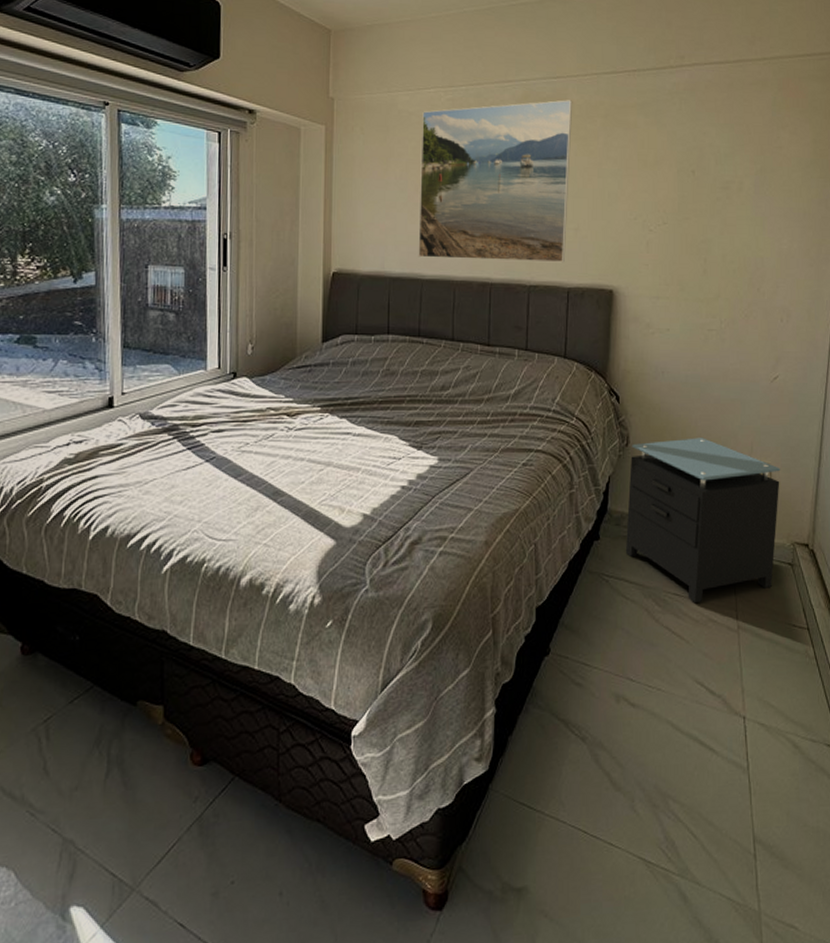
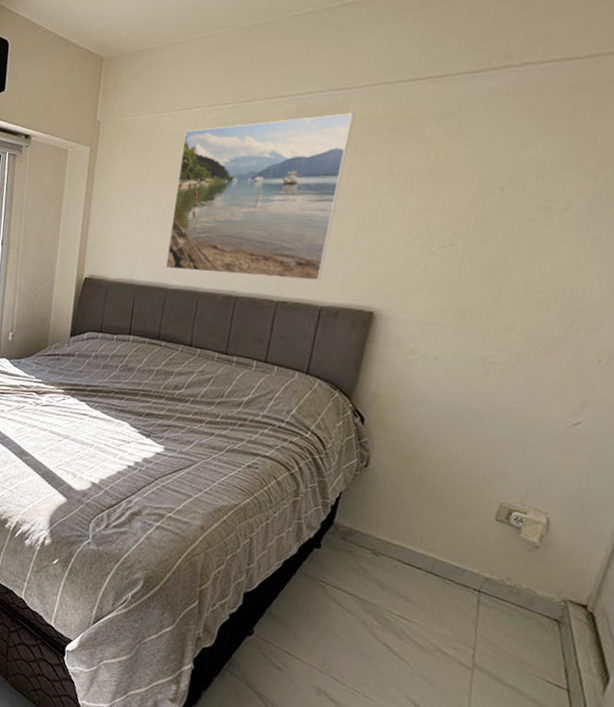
nightstand: present [625,438,781,604] -> none [347,466,564,638]

